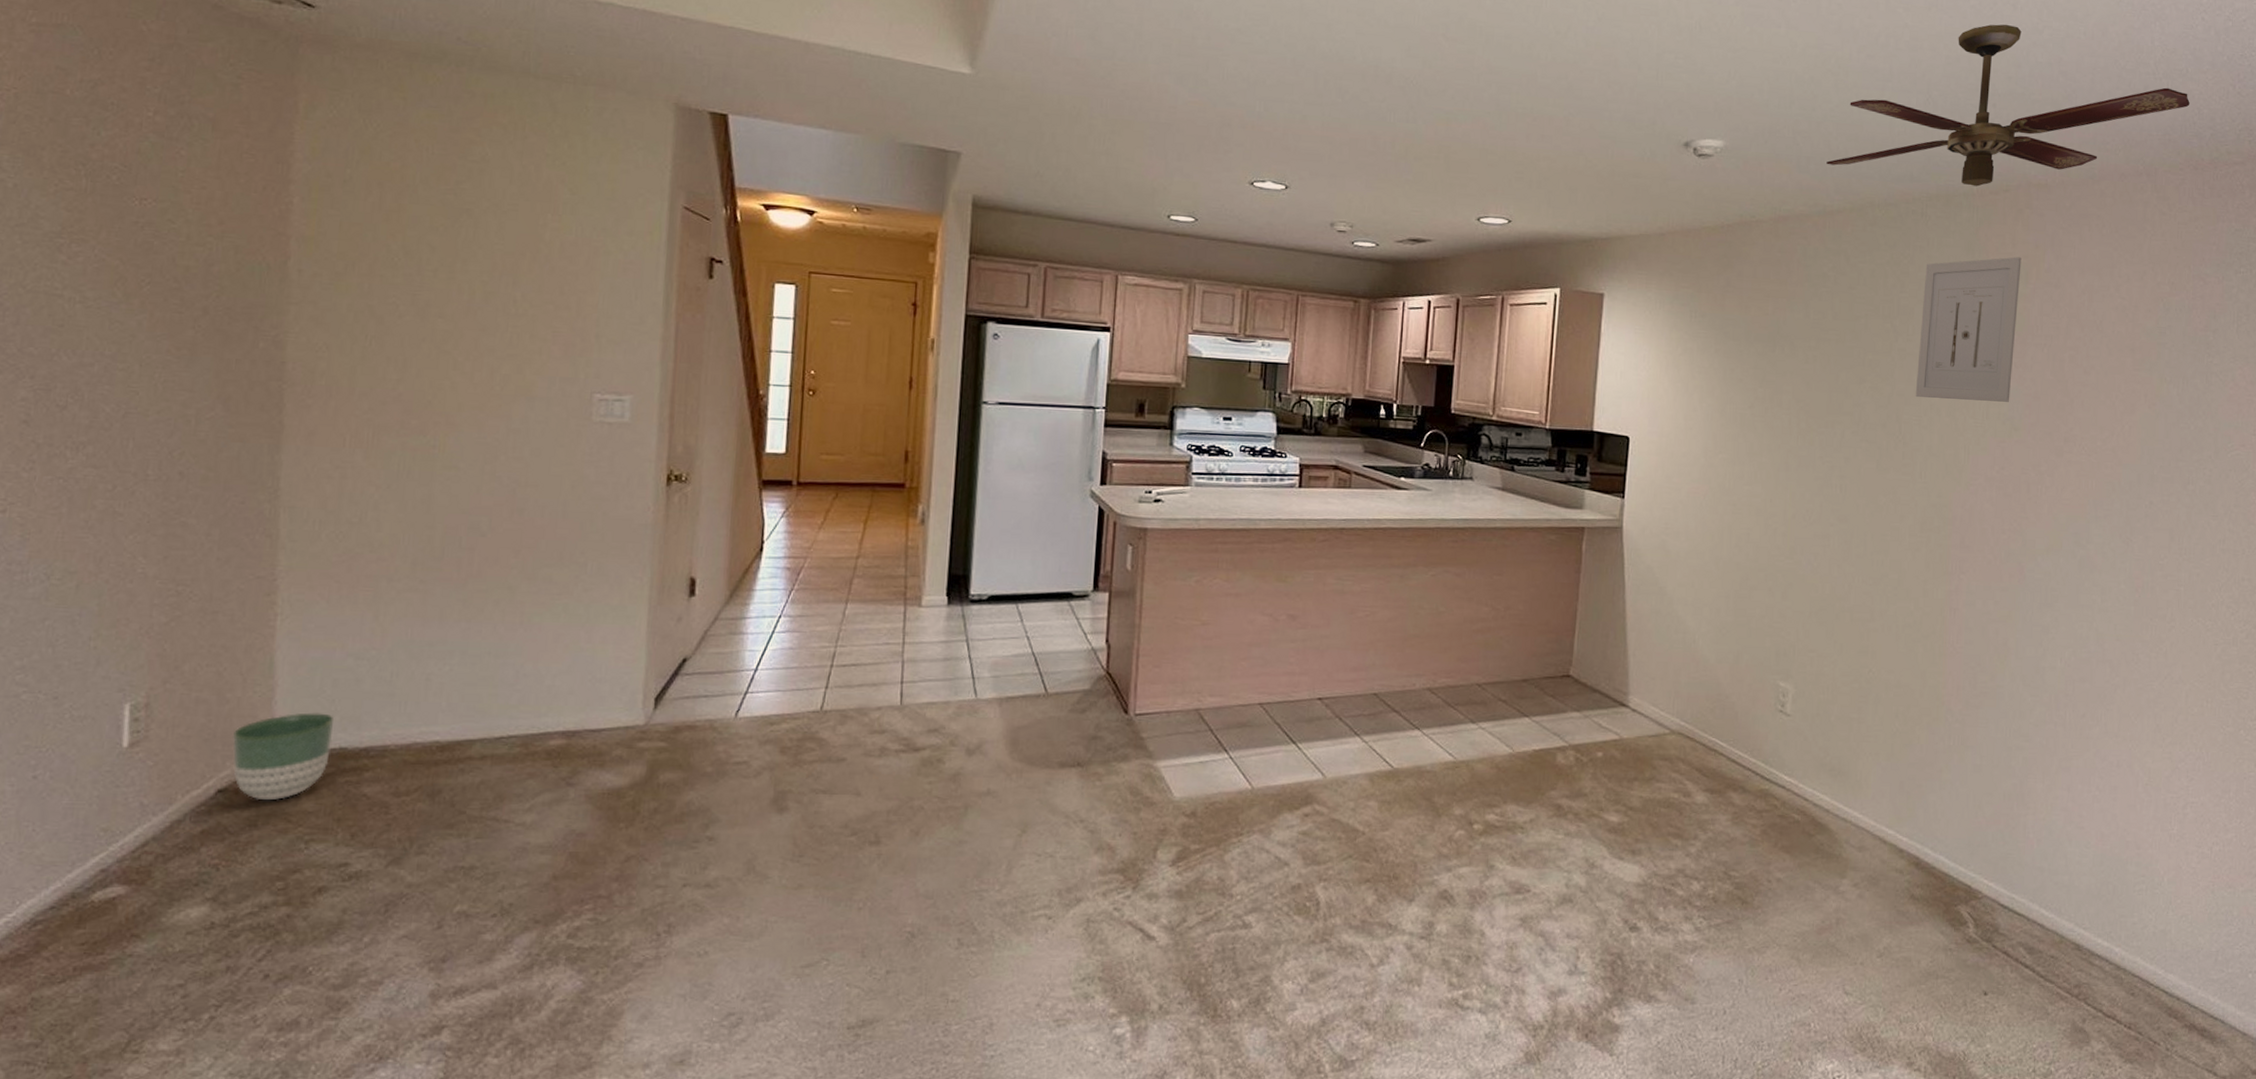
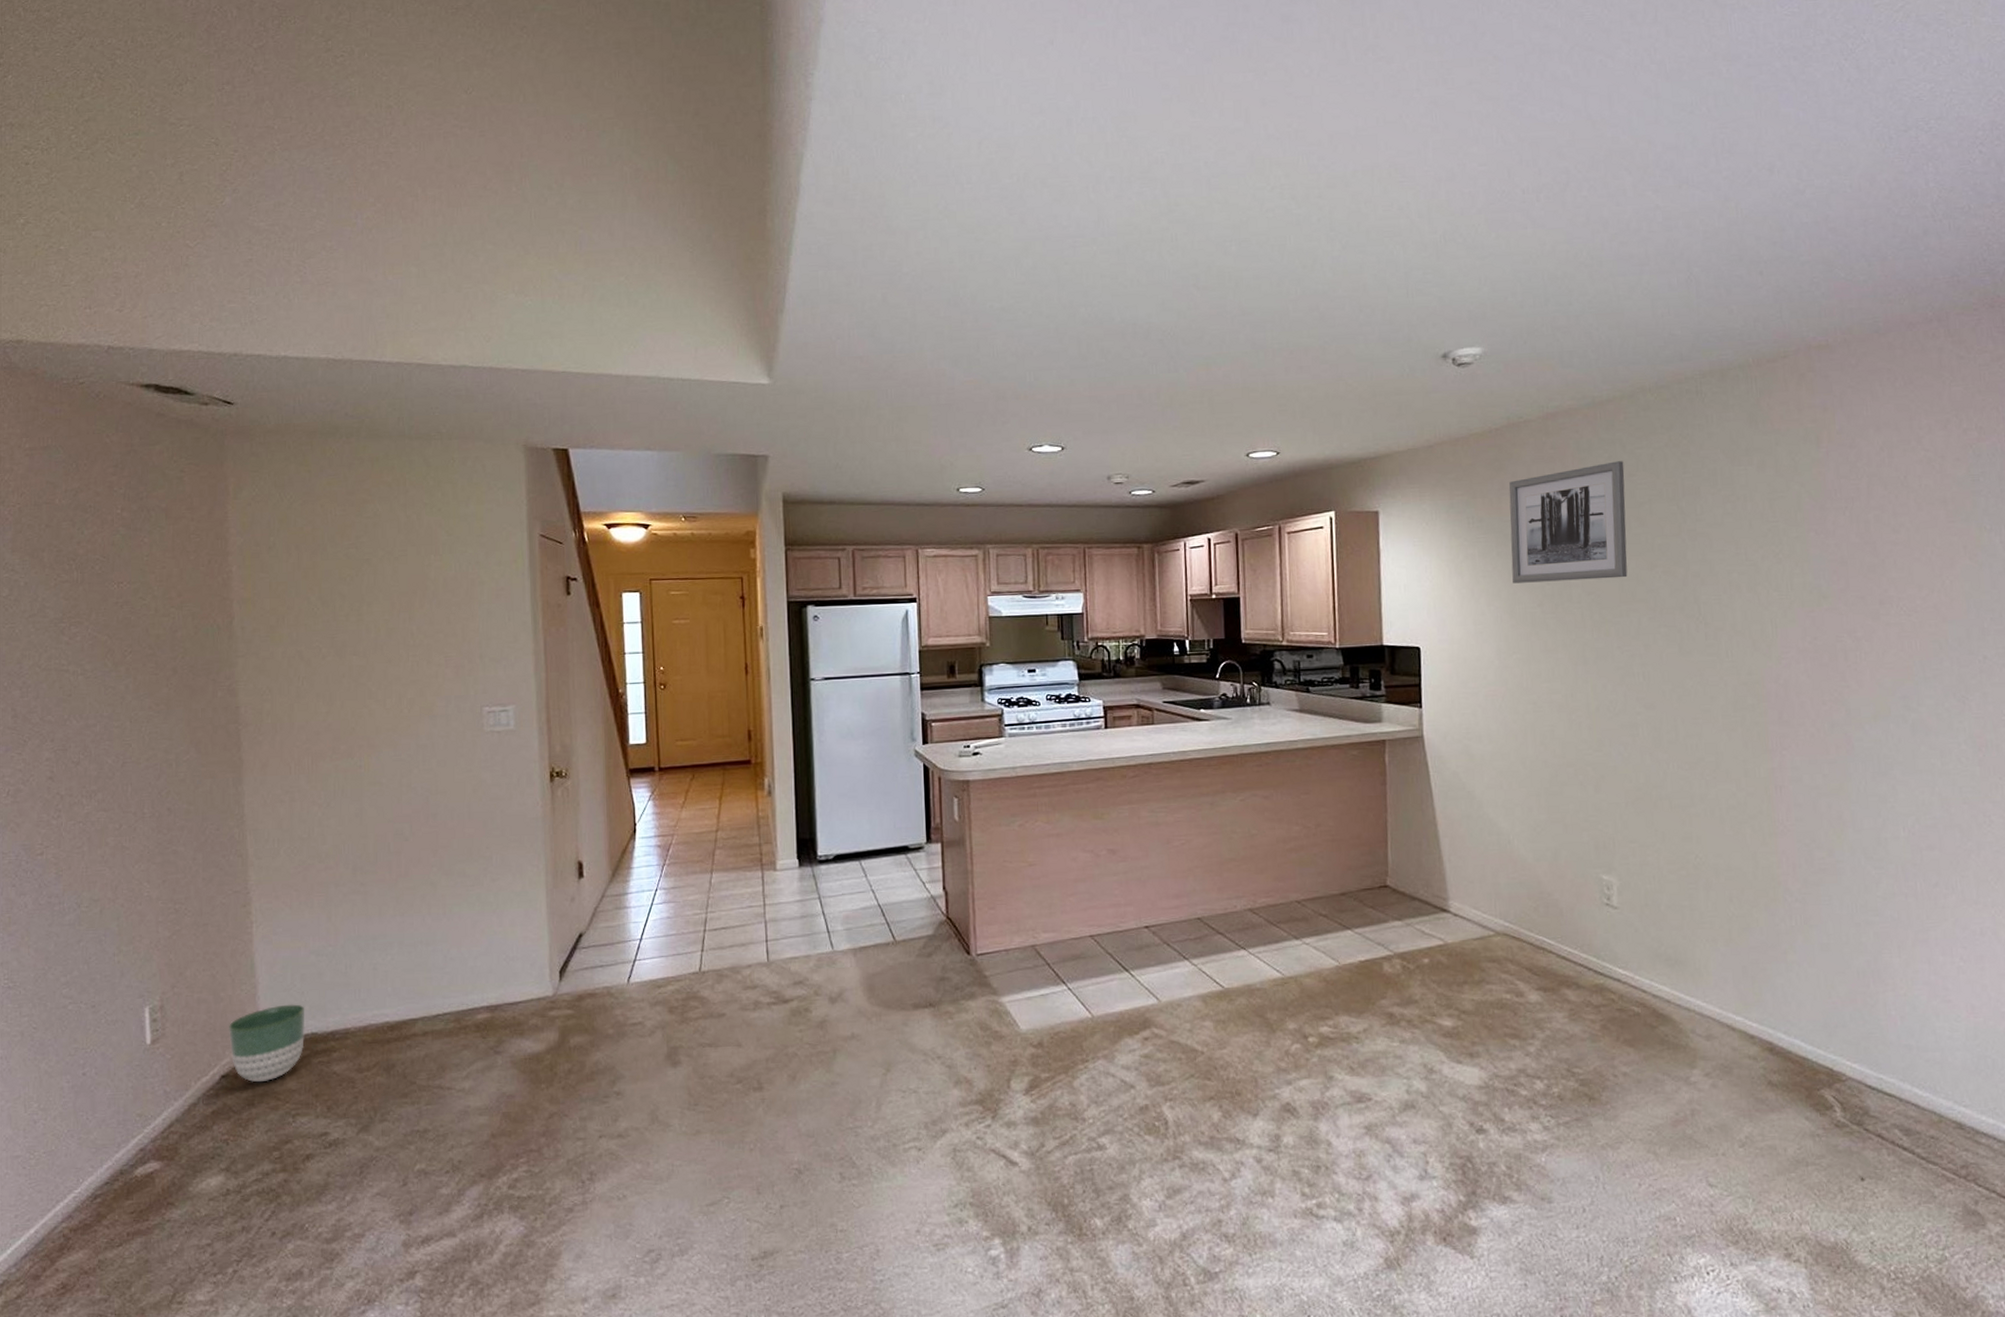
wall art: none [1727,272,1846,389] -> present [1509,461,1628,584]
ceiling fan: present [1826,24,2190,187] -> none [1590,189,1977,357]
wall art: present [1915,257,2022,402] -> none [1707,422,1815,576]

